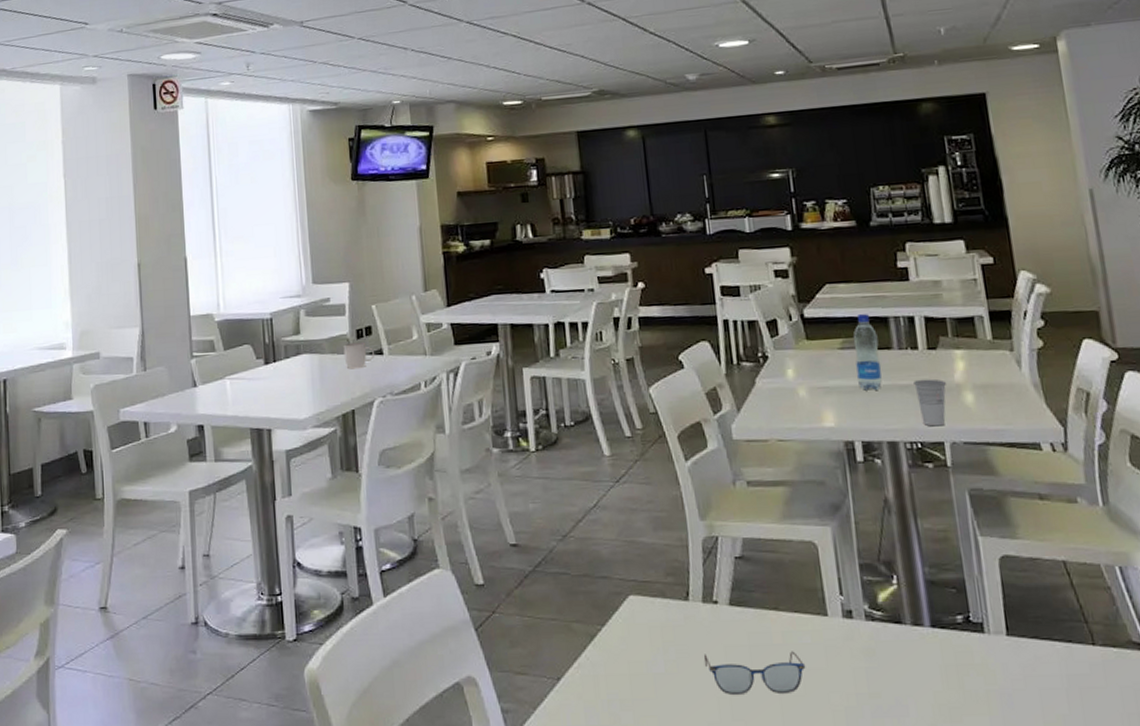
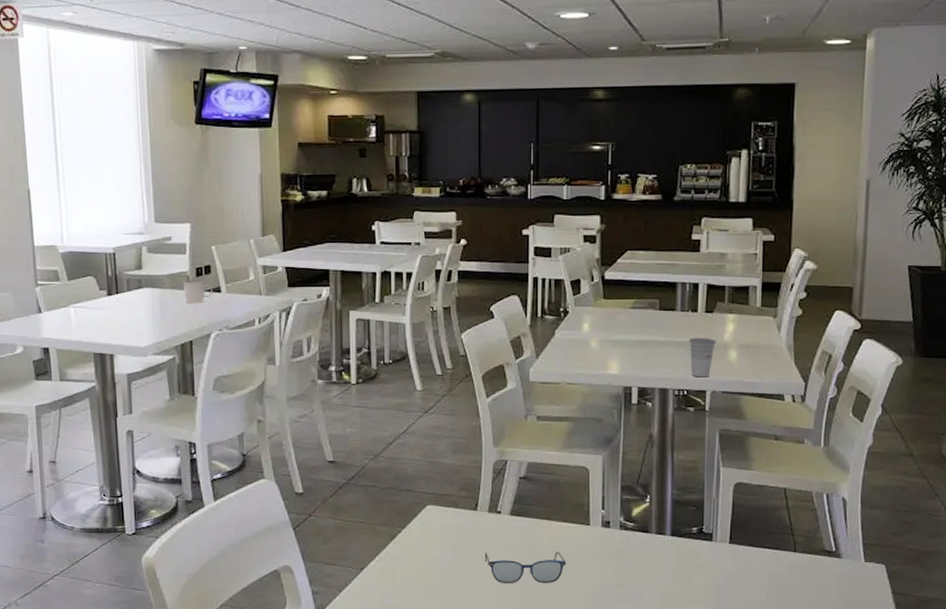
bottle: present [852,314,882,391] -> none [642,279,665,345]

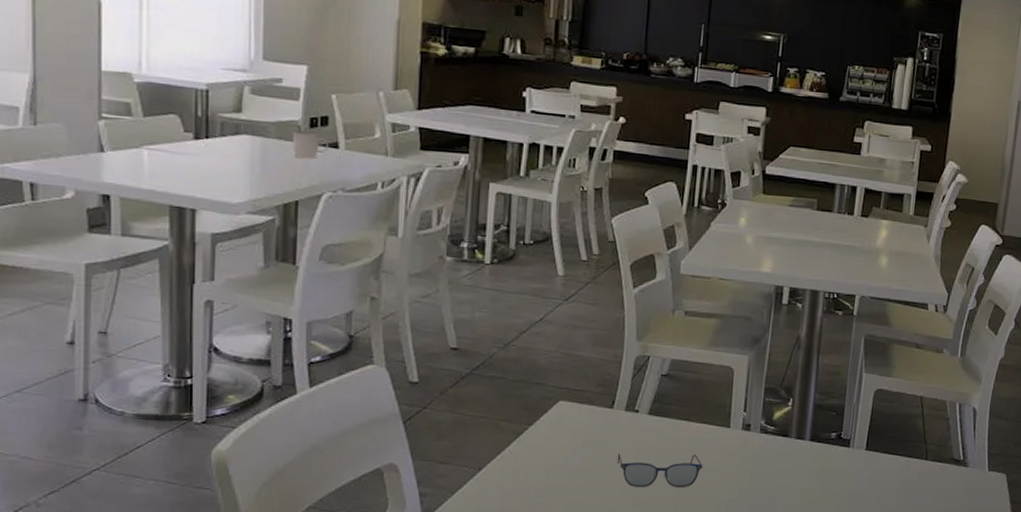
cup: present [689,337,716,378] -> none [842,241,869,282]

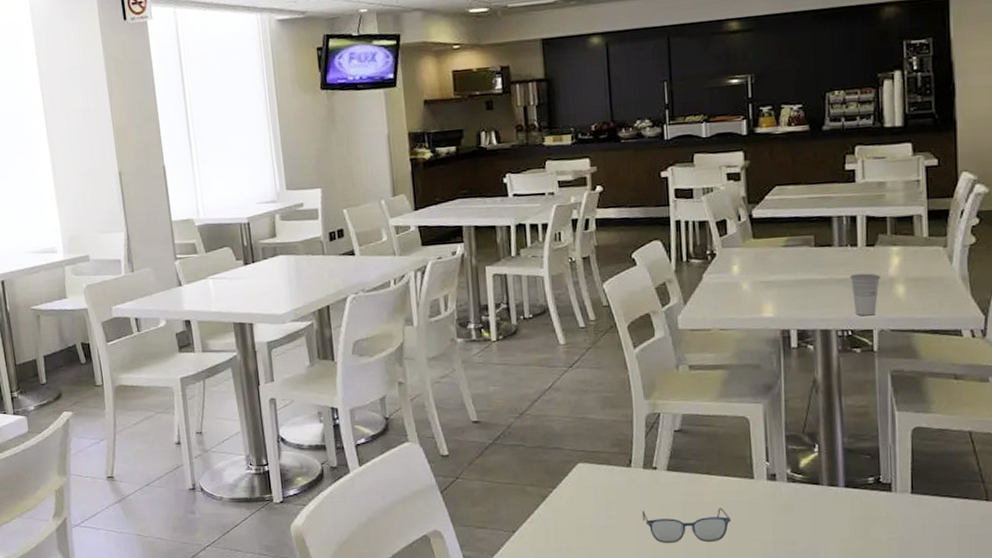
mug: present [292,130,330,160] -> none [317,243,348,269]
cup: none [842,241,869,282] -> present [850,273,880,316]

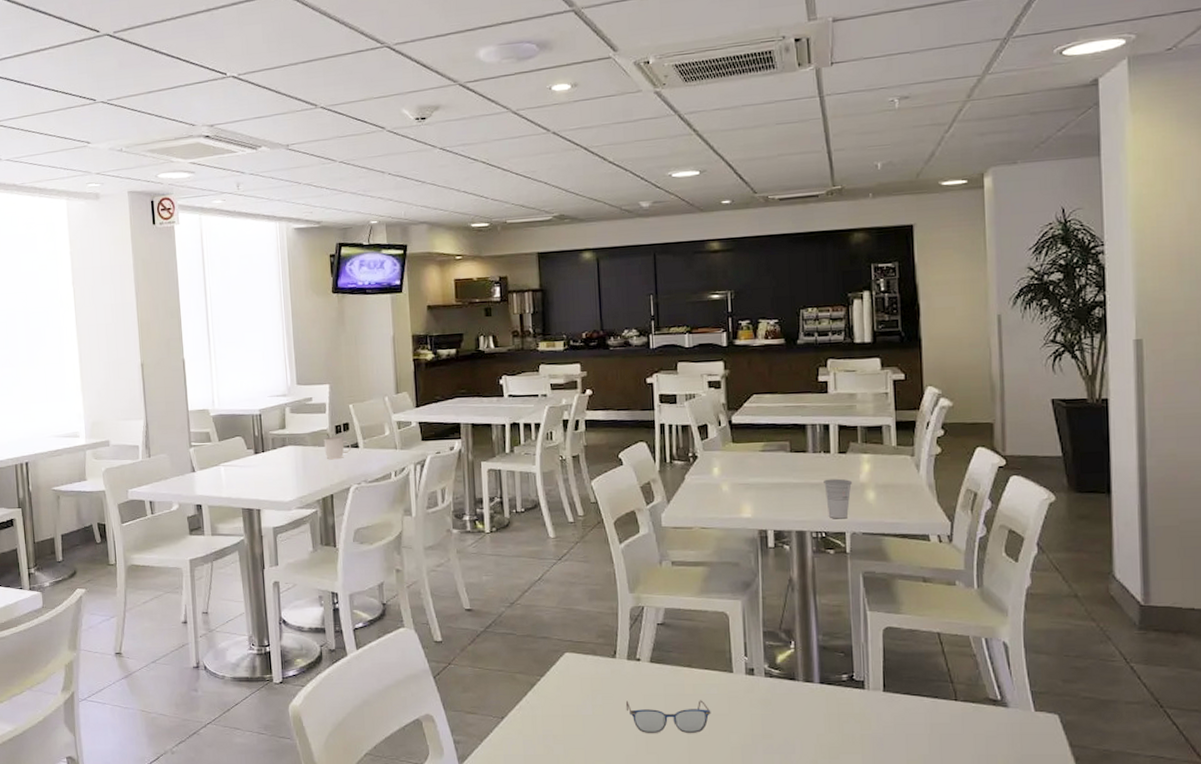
mug: none [317,243,348,269] -> present [324,436,352,460]

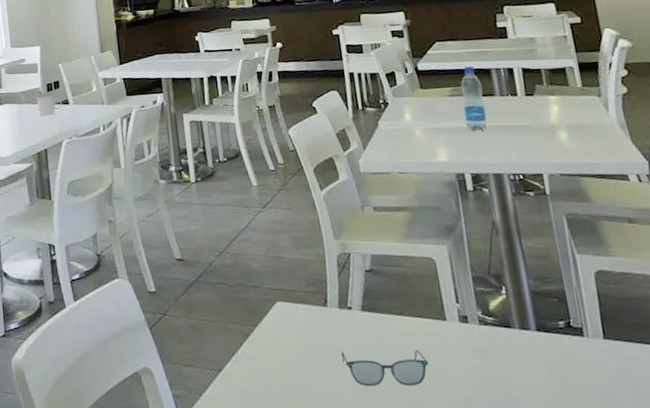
bottle: none [773,421,797,487] -> present [460,67,487,131]
cup: present [824,478,852,519] -> none [514,120,544,161]

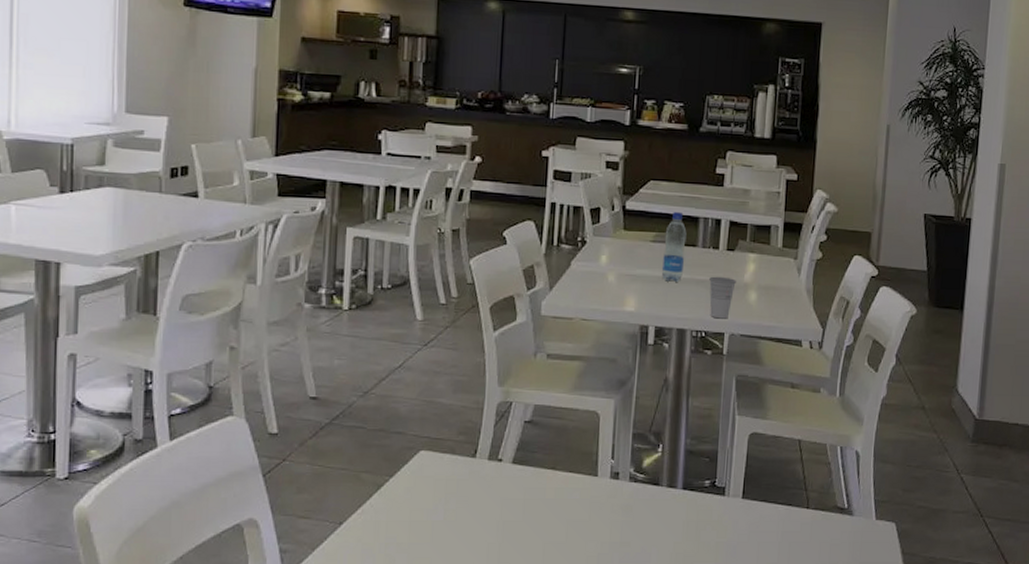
mug: present [36,94,63,117] -> none [153,181,189,210]
glasses: present [341,350,429,386] -> none [480,505,571,541]
cup: none [514,120,544,161] -> present [709,276,736,319]

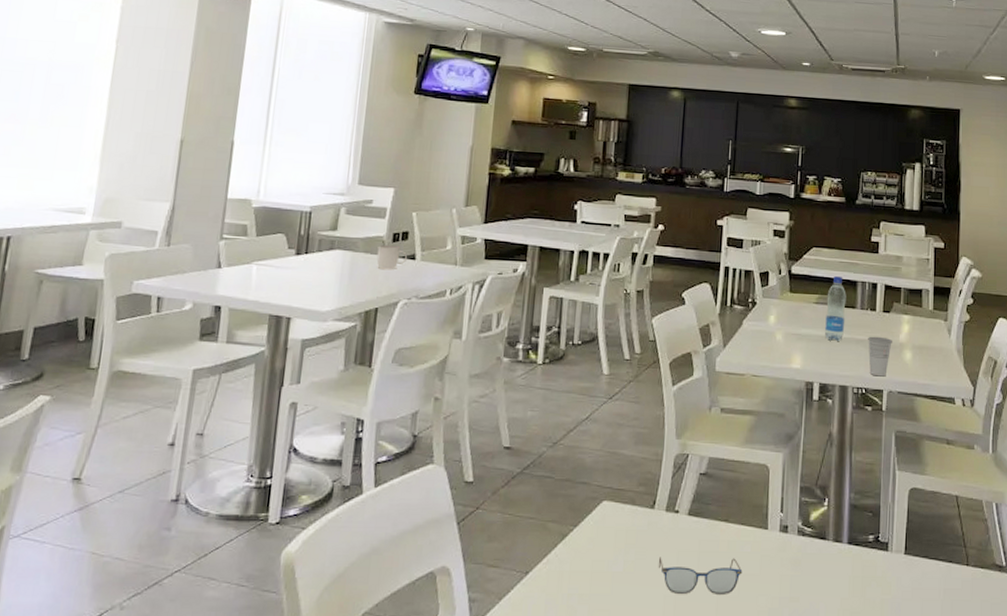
mug: none [153,181,189,210] -> present [376,244,408,270]
glasses: none [480,505,571,541] -> present [658,557,743,594]

